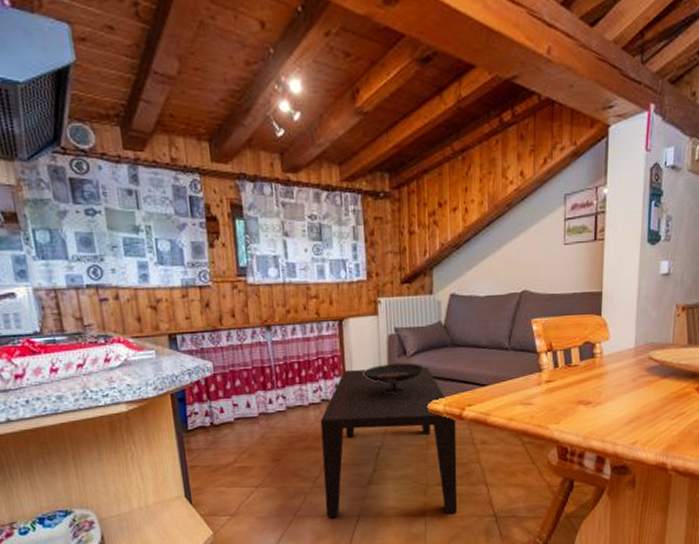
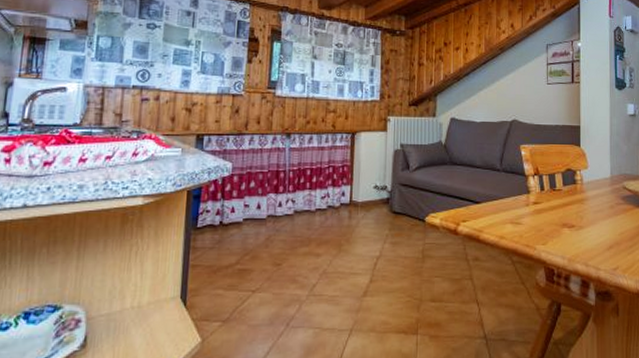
coffee table: present [320,367,458,519] -> none [318,179,451,334]
decorative bowl: present [363,362,424,395] -> none [369,175,424,206]

